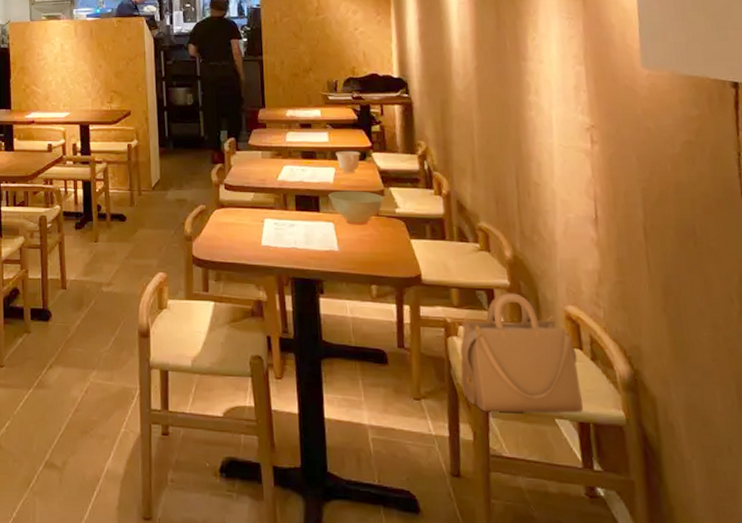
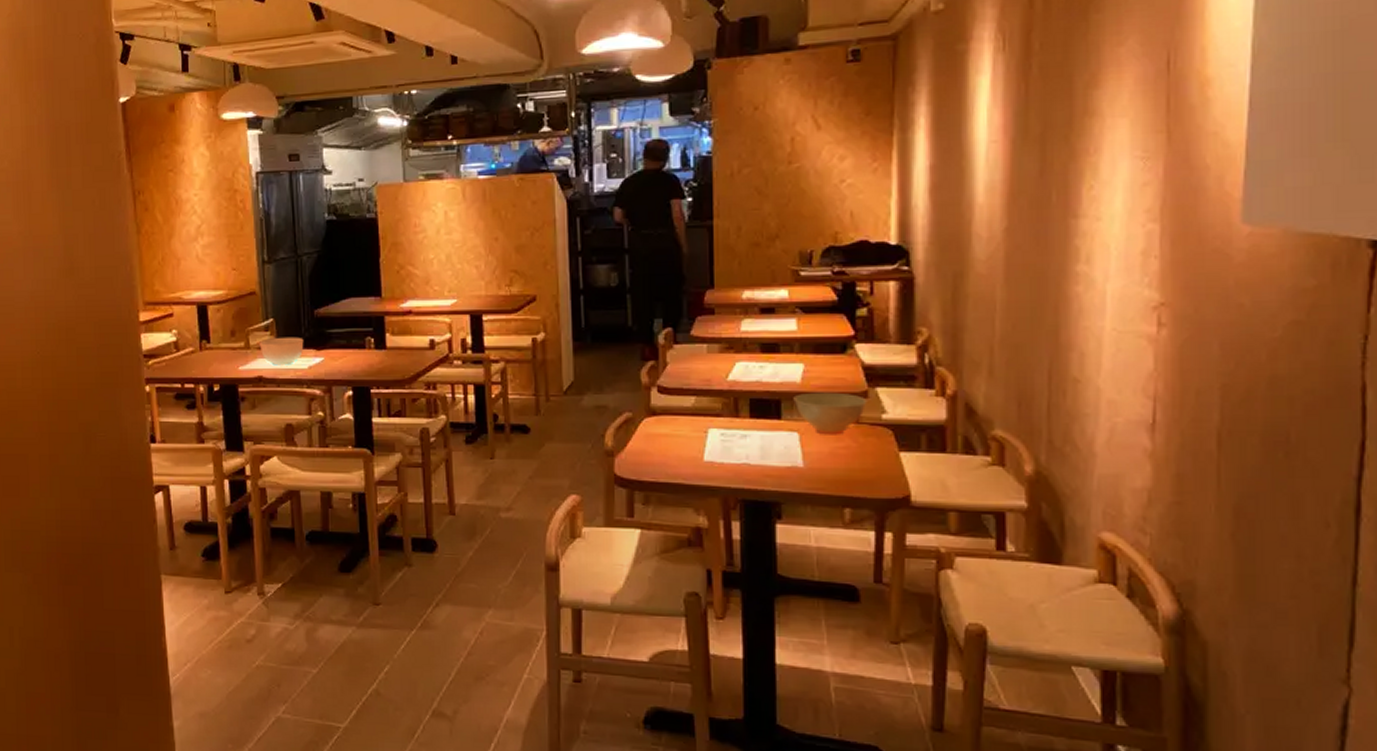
teacup: present [334,152,360,174] -> none [804,342,839,371]
handbag: present [460,293,583,413] -> none [954,517,1109,660]

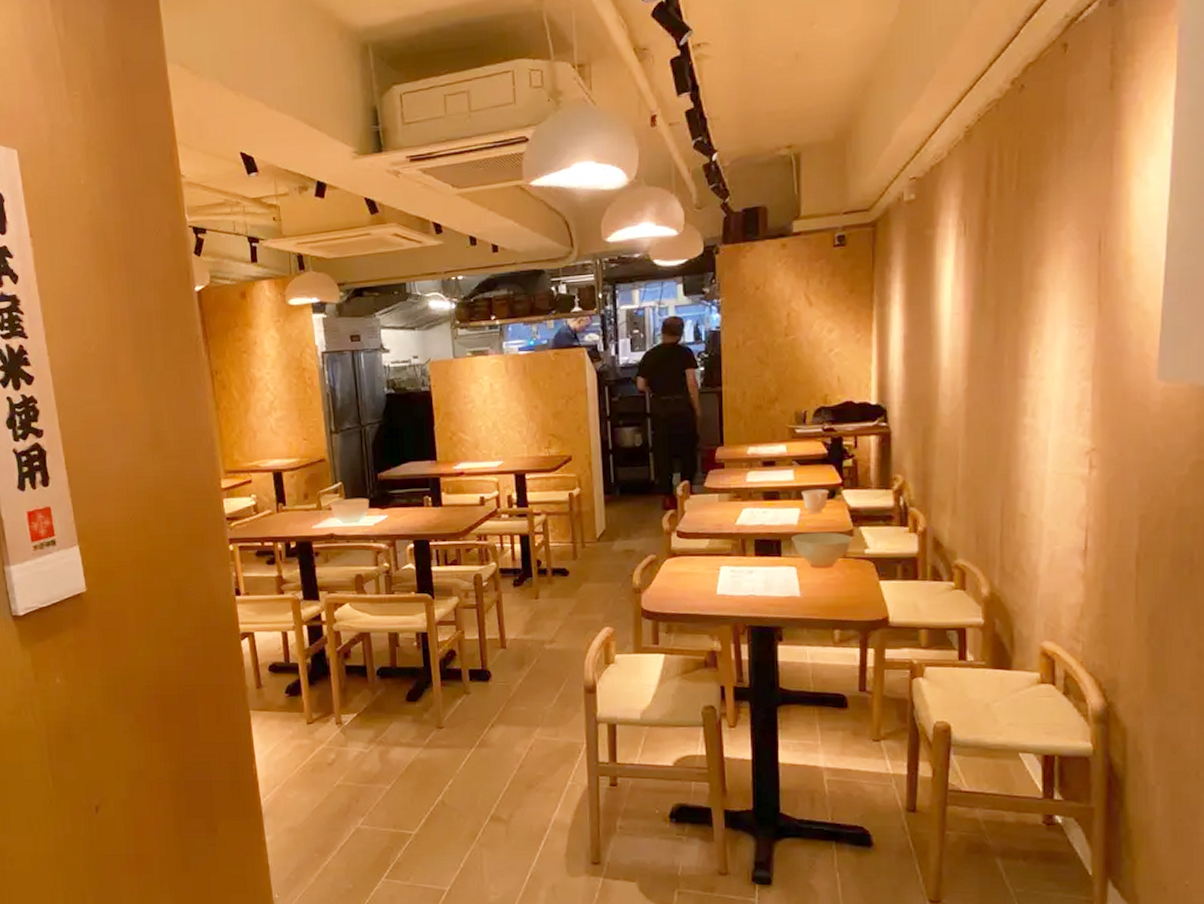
teacup: none [804,342,839,371] -> present [800,489,829,515]

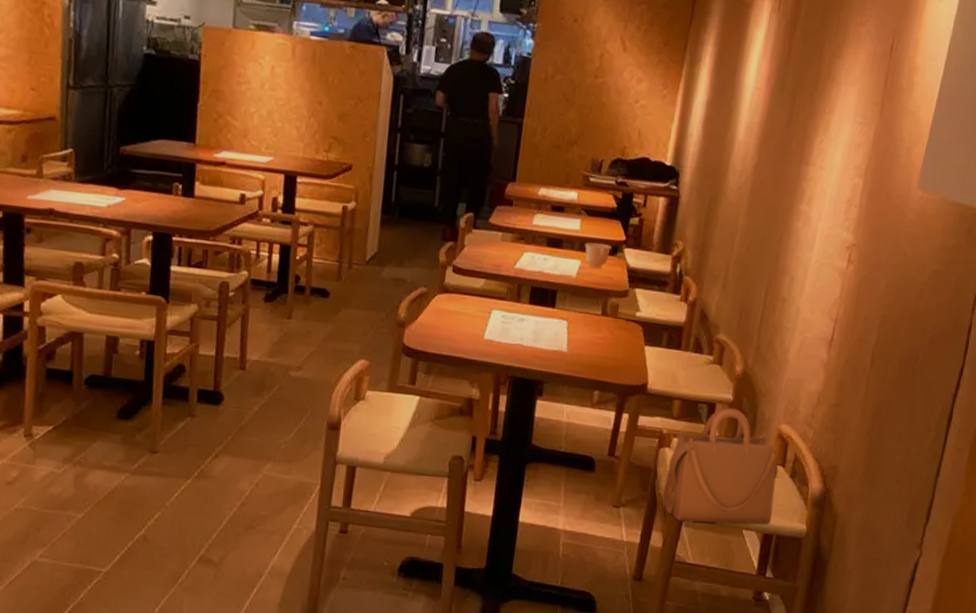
bowl: present [330,498,370,524] -> none [54,169,105,201]
bowl: present [791,532,853,569] -> none [567,286,627,327]
handbag: none [924,631,1049,750] -> present [662,408,779,525]

